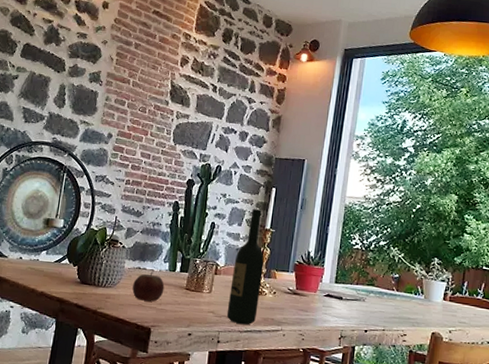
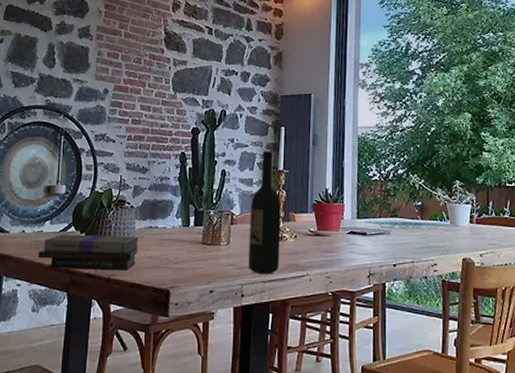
books: none [32,265,127,306] -> present [38,234,139,271]
apple: present [132,270,165,302] -> none [146,228,179,261]

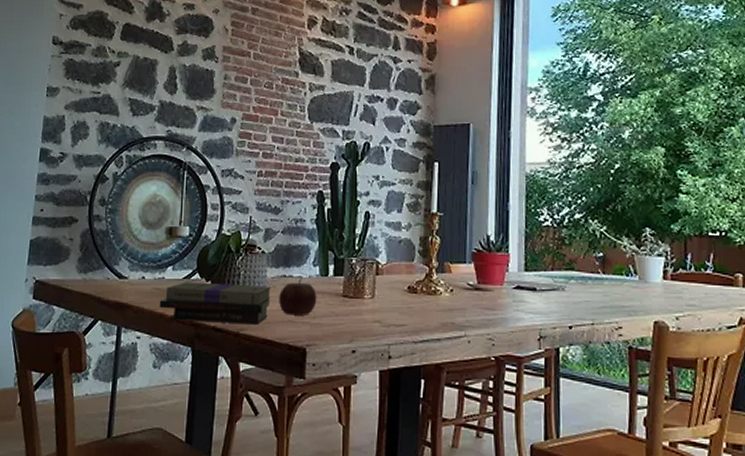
apple: none [146,228,179,261] -> present [279,277,317,315]
wine bottle: present [248,151,281,274] -> none [396,190,434,334]

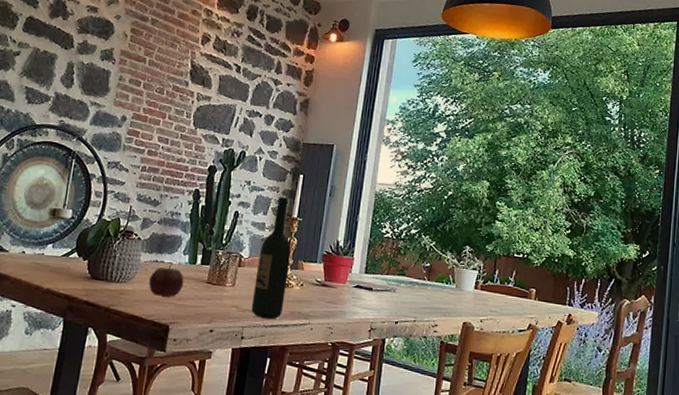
books: present [159,282,271,325] -> none [36,259,143,302]
wine bottle: none [396,190,434,334] -> present [251,197,291,319]

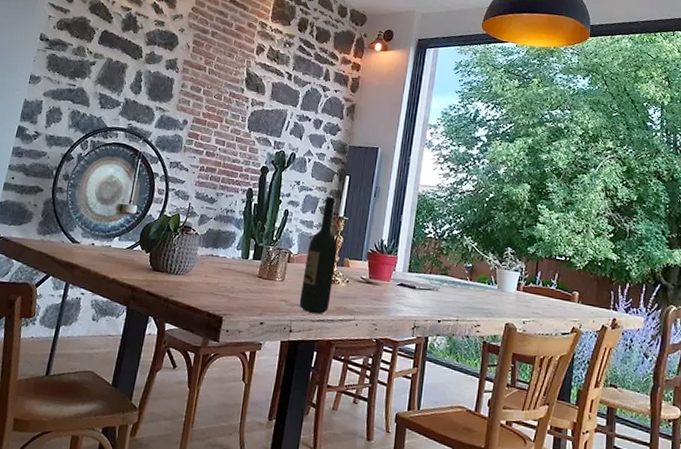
apple: present [149,263,184,297] -> none [204,258,237,290]

